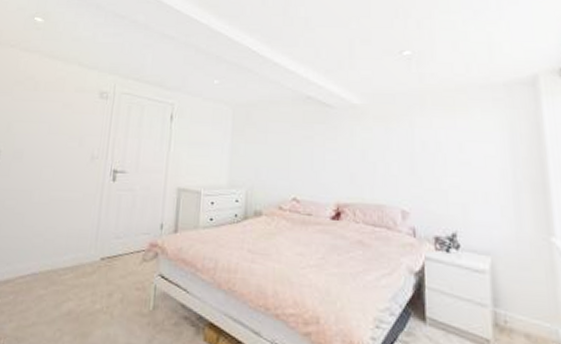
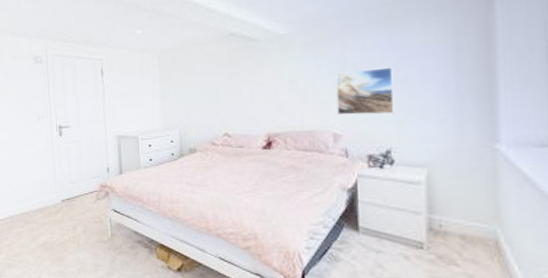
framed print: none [405,148,459,196] -> present [335,67,395,115]

